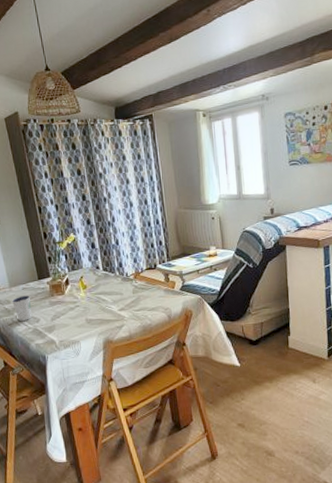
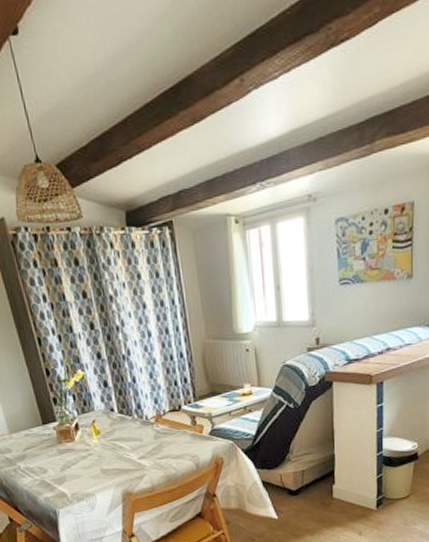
dixie cup: present [11,295,31,322] -> none [12,443,37,473]

